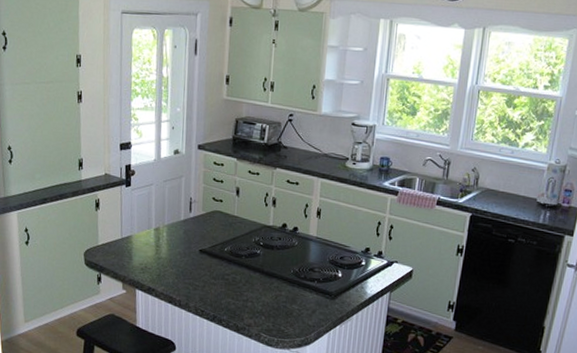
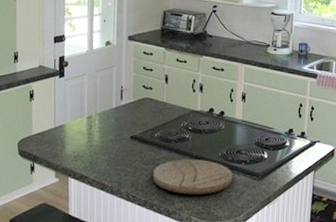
cutting board: none [222,275,305,312] -> present [153,159,233,195]

